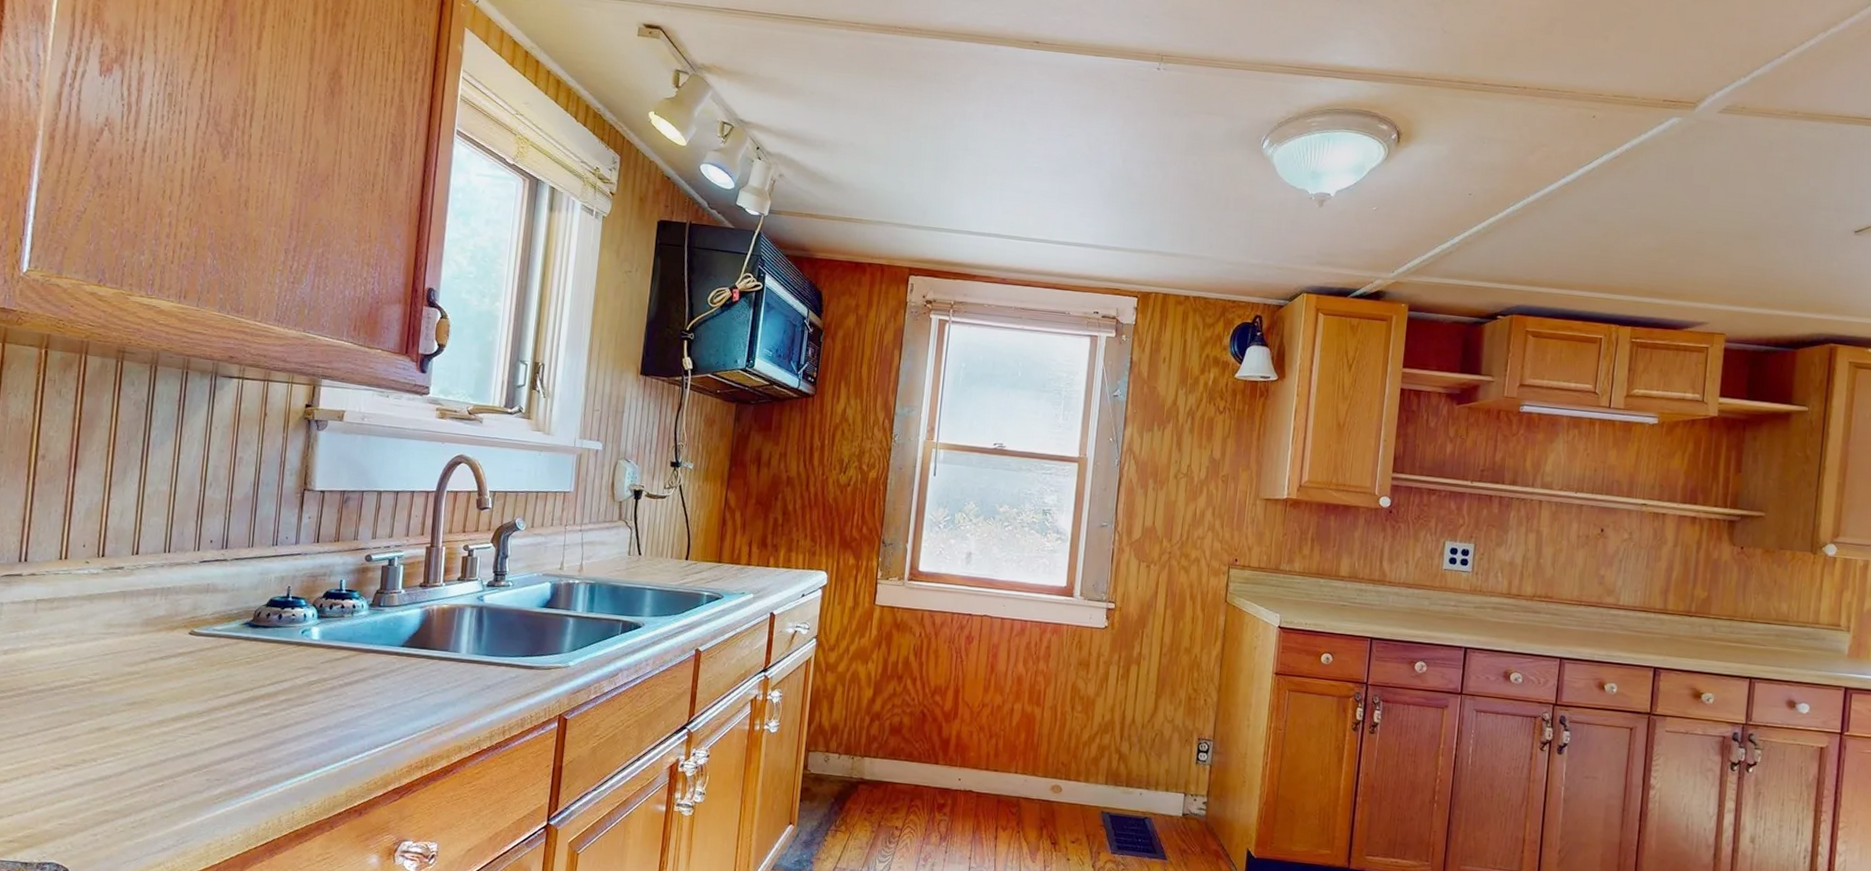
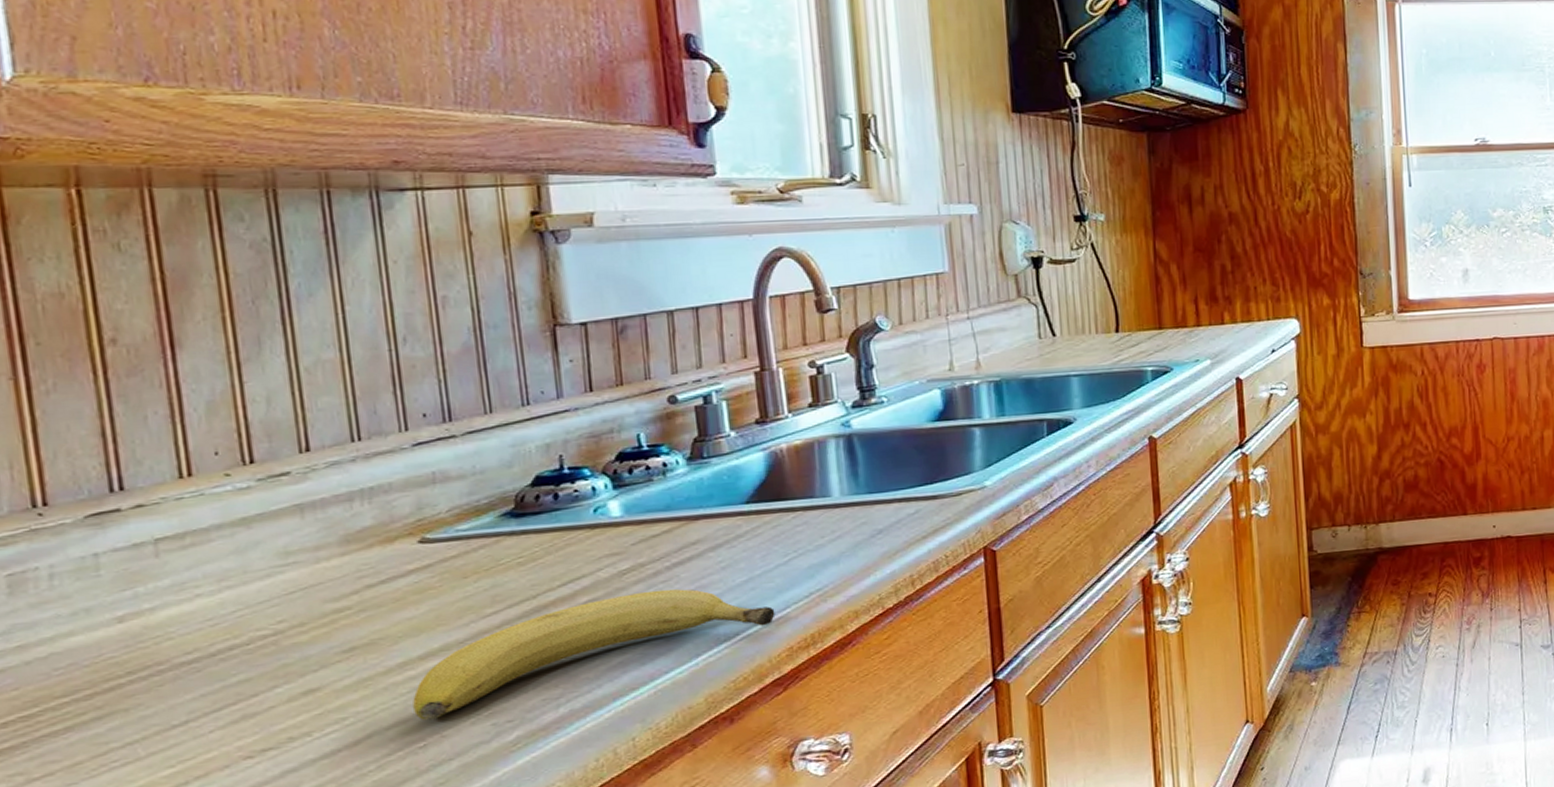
fruit: none [161,700,405,767] -> present [413,589,775,720]

